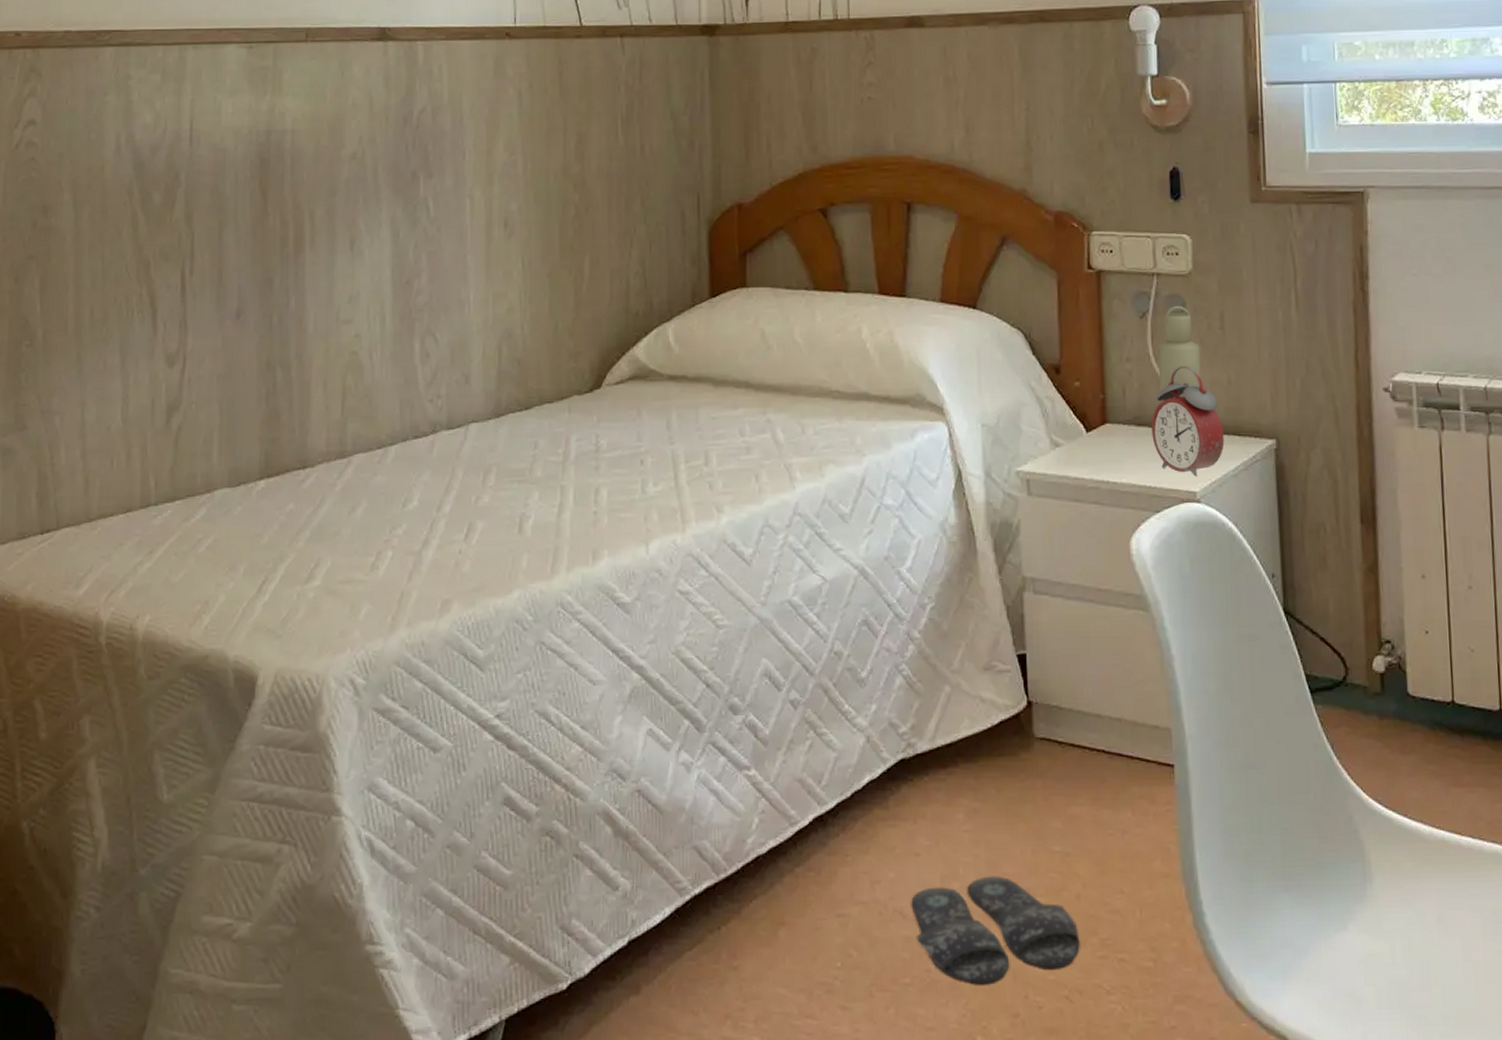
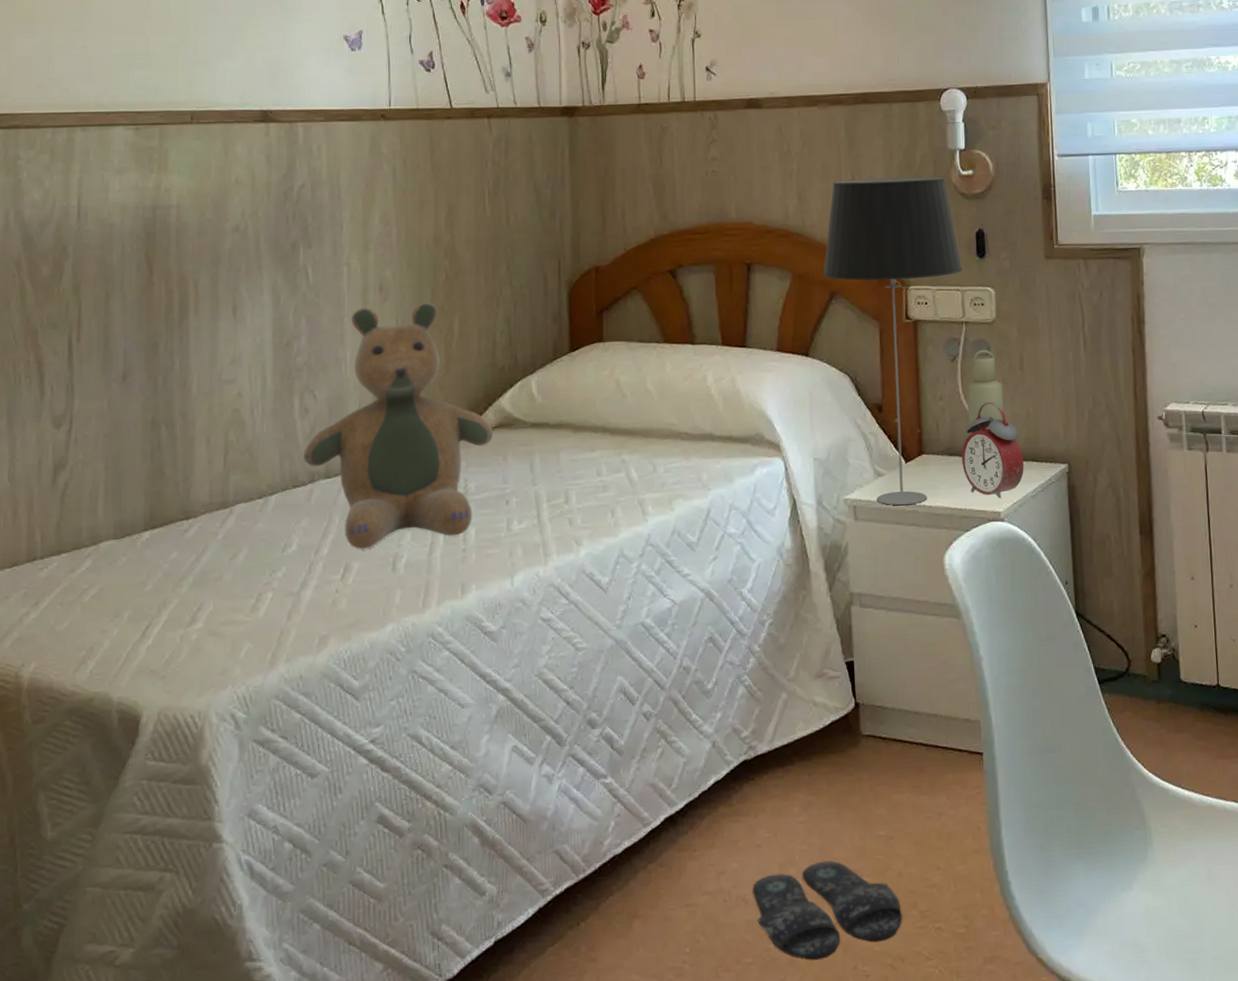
teddy bear: none [424,239,627,507] -> present [303,302,494,549]
table lamp: none [993,106,1154,481] -> present [823,176,962,506]

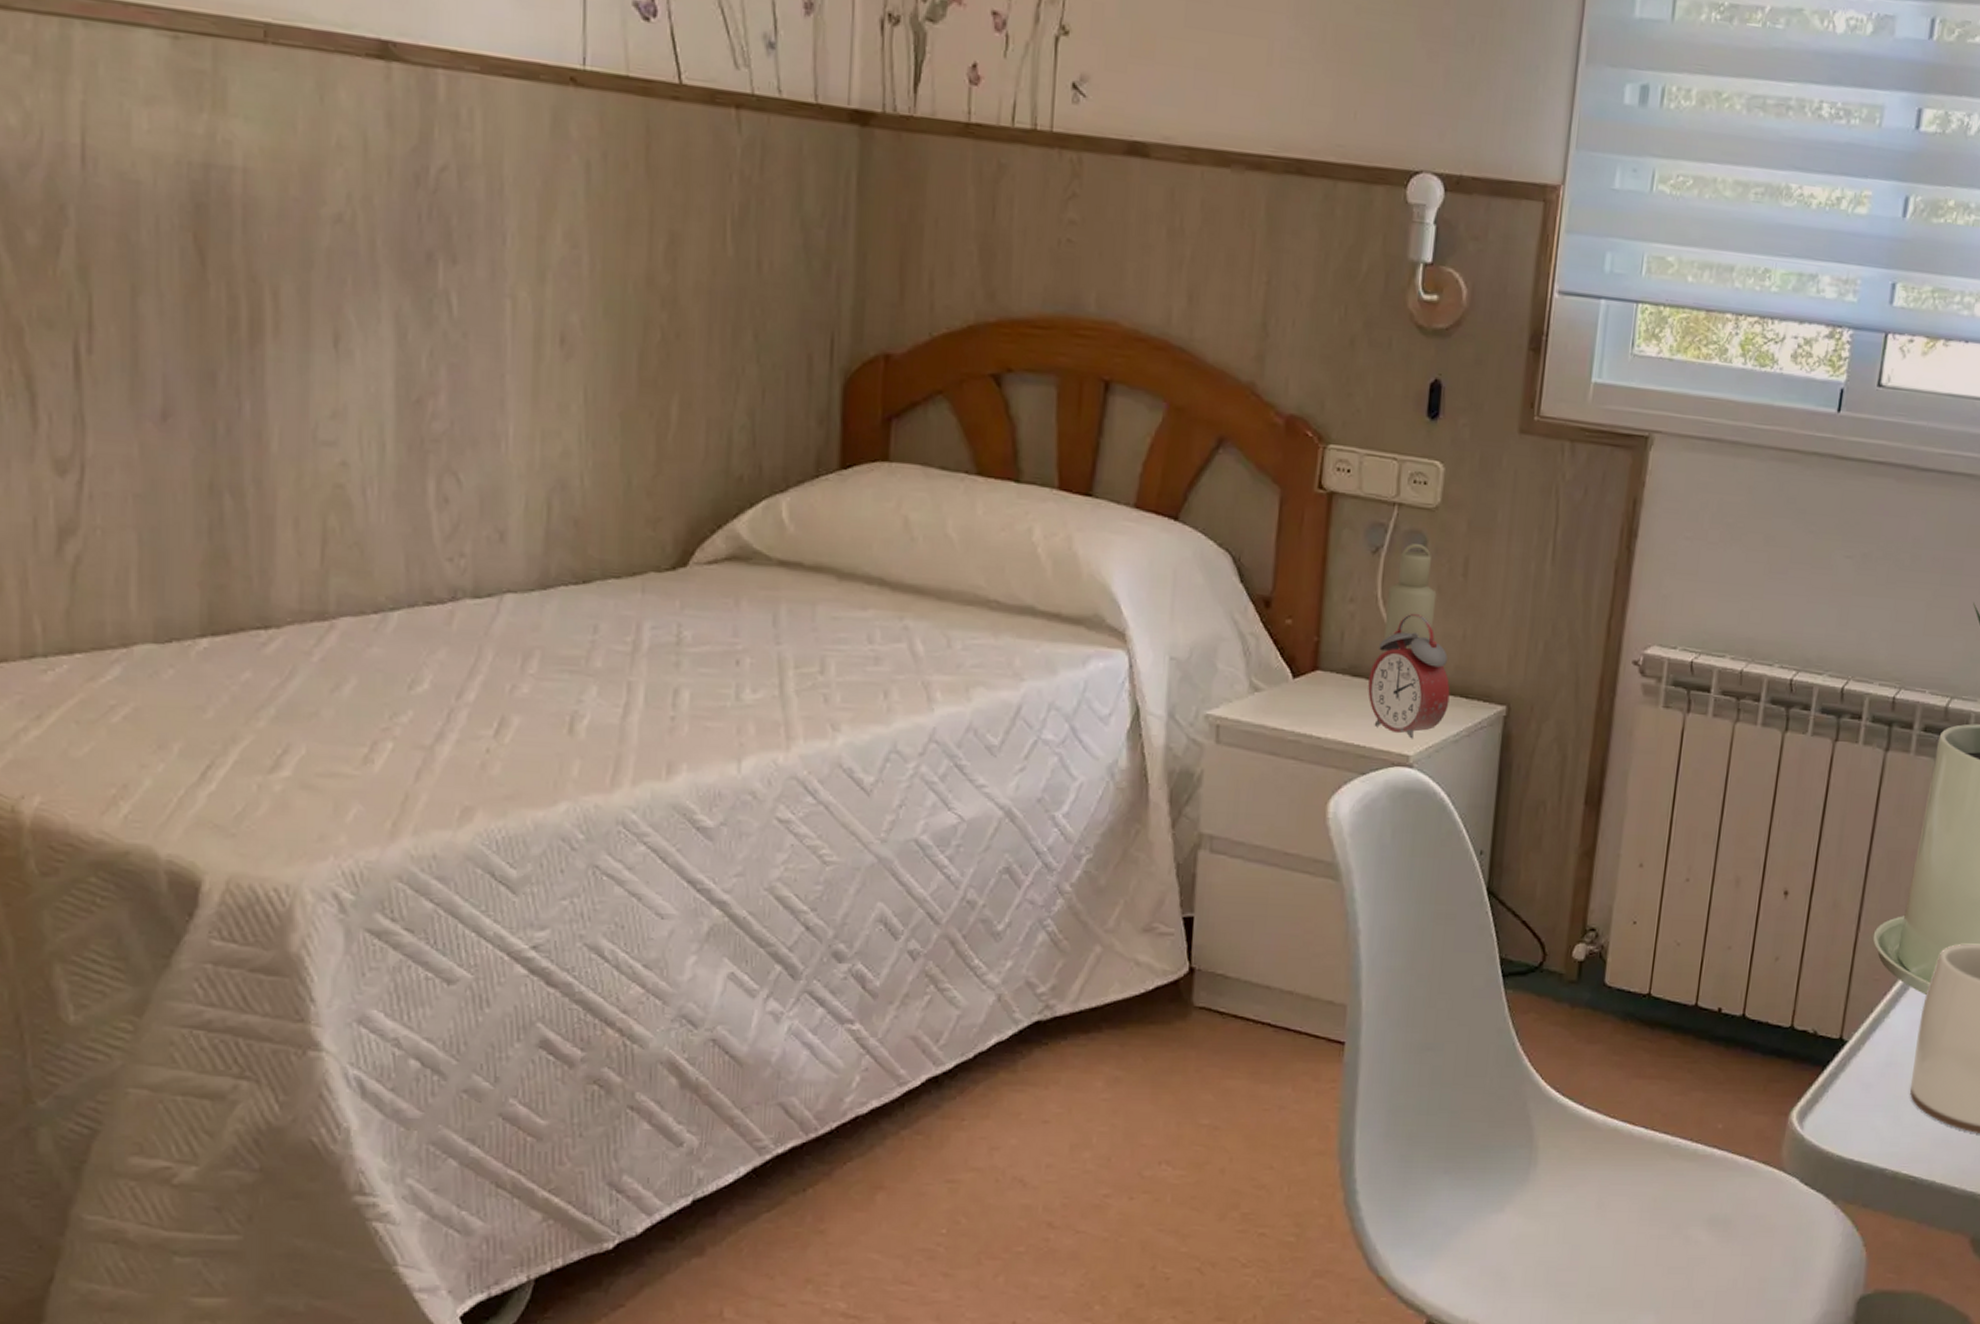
teddy bear: present [303,302,494,549] -> none [440,363,723,700]
slippers: present [753,860,902,959] -> none [1033,1147,1219,1254]
table lamp: present [823,176,962,506] -> none [1210,281,1405,733]

